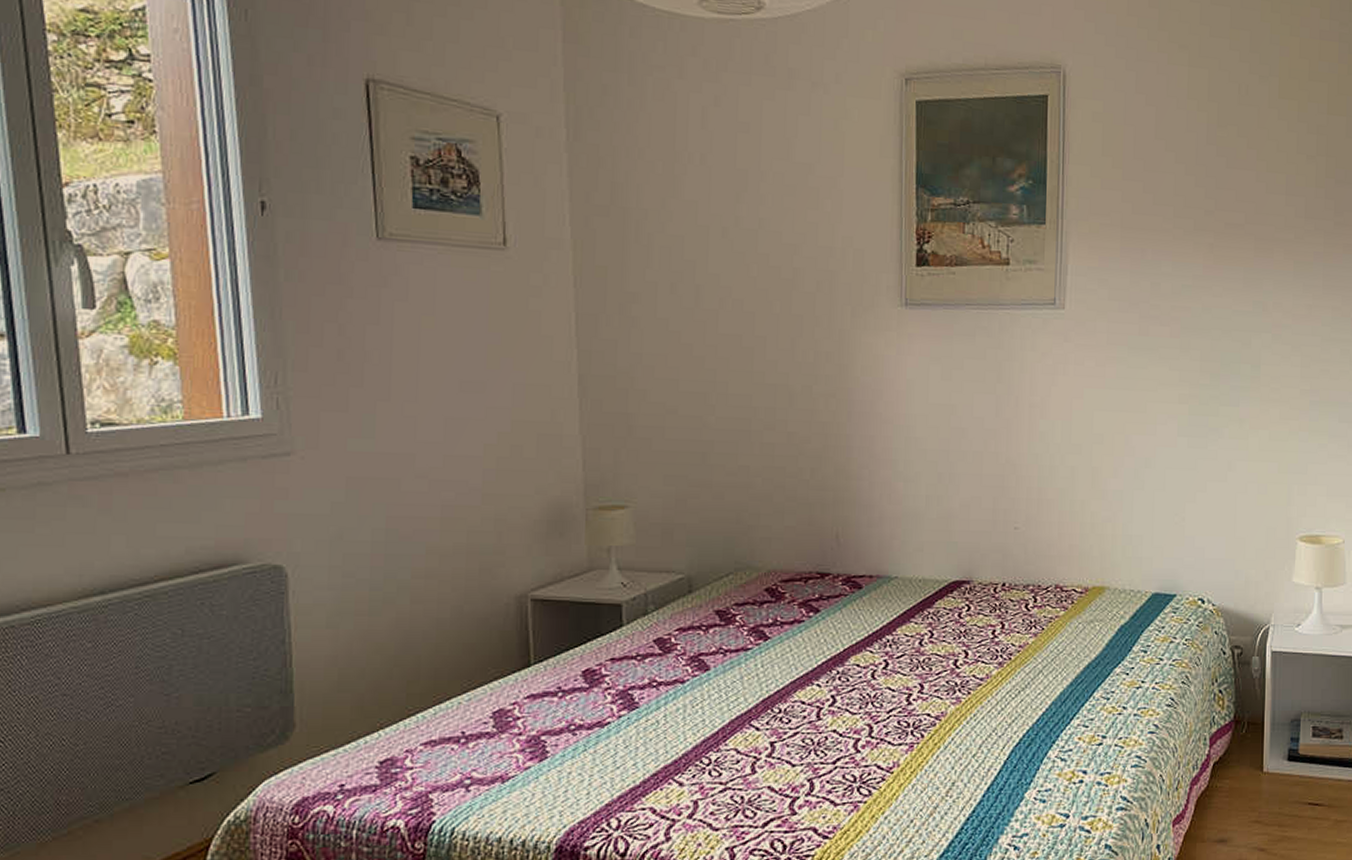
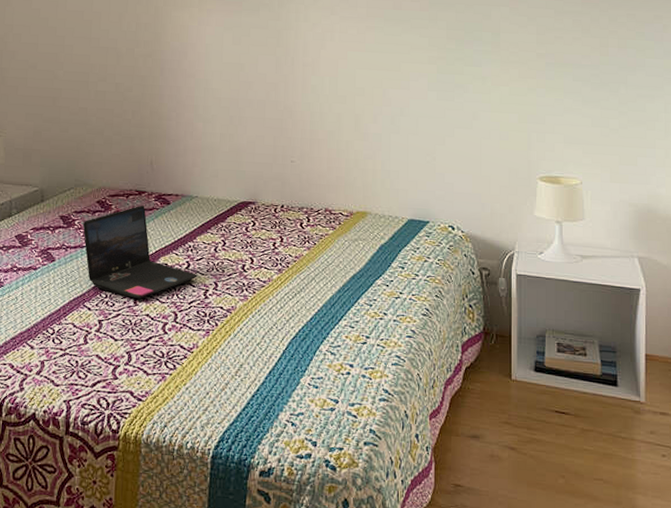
laptop: none [746,591,899,712] -> present [82,205,199,299]

